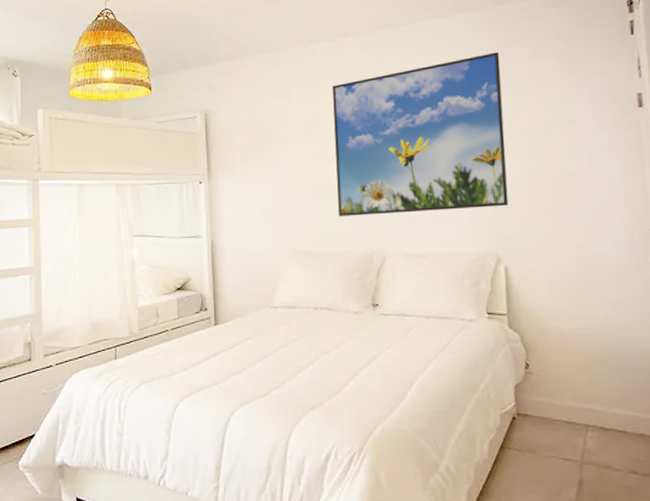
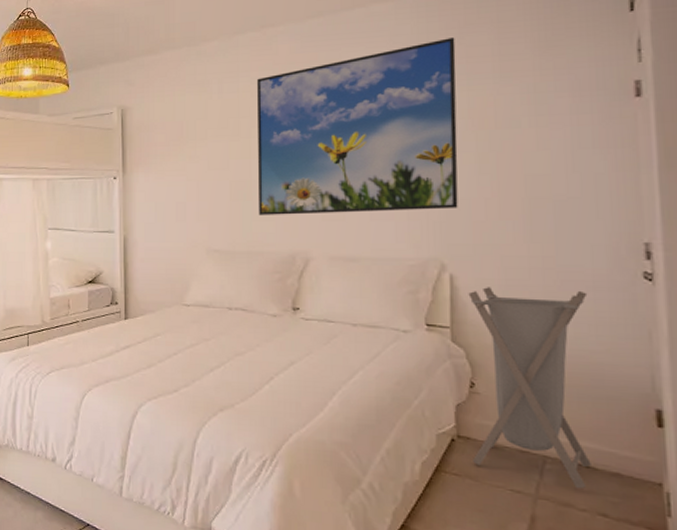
laundry hamper: none [520,275,622,452] -> present [468,287,591,489]

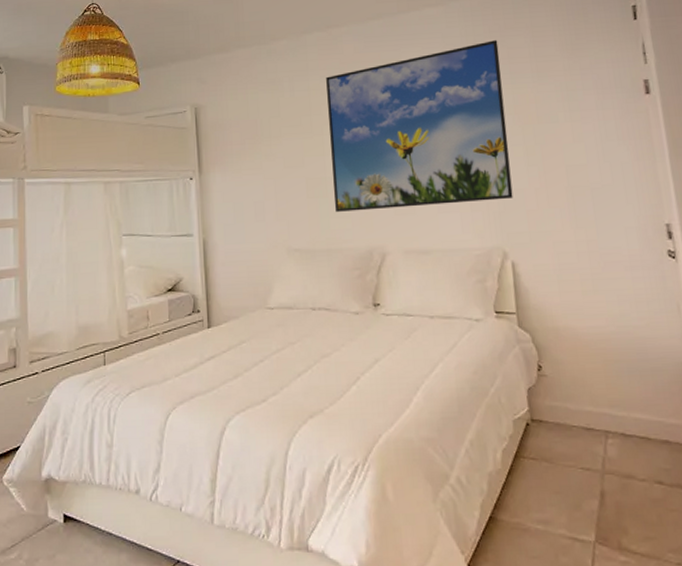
laundry hamper: present [468,287,591,489] -> none [529,270,645,460]

